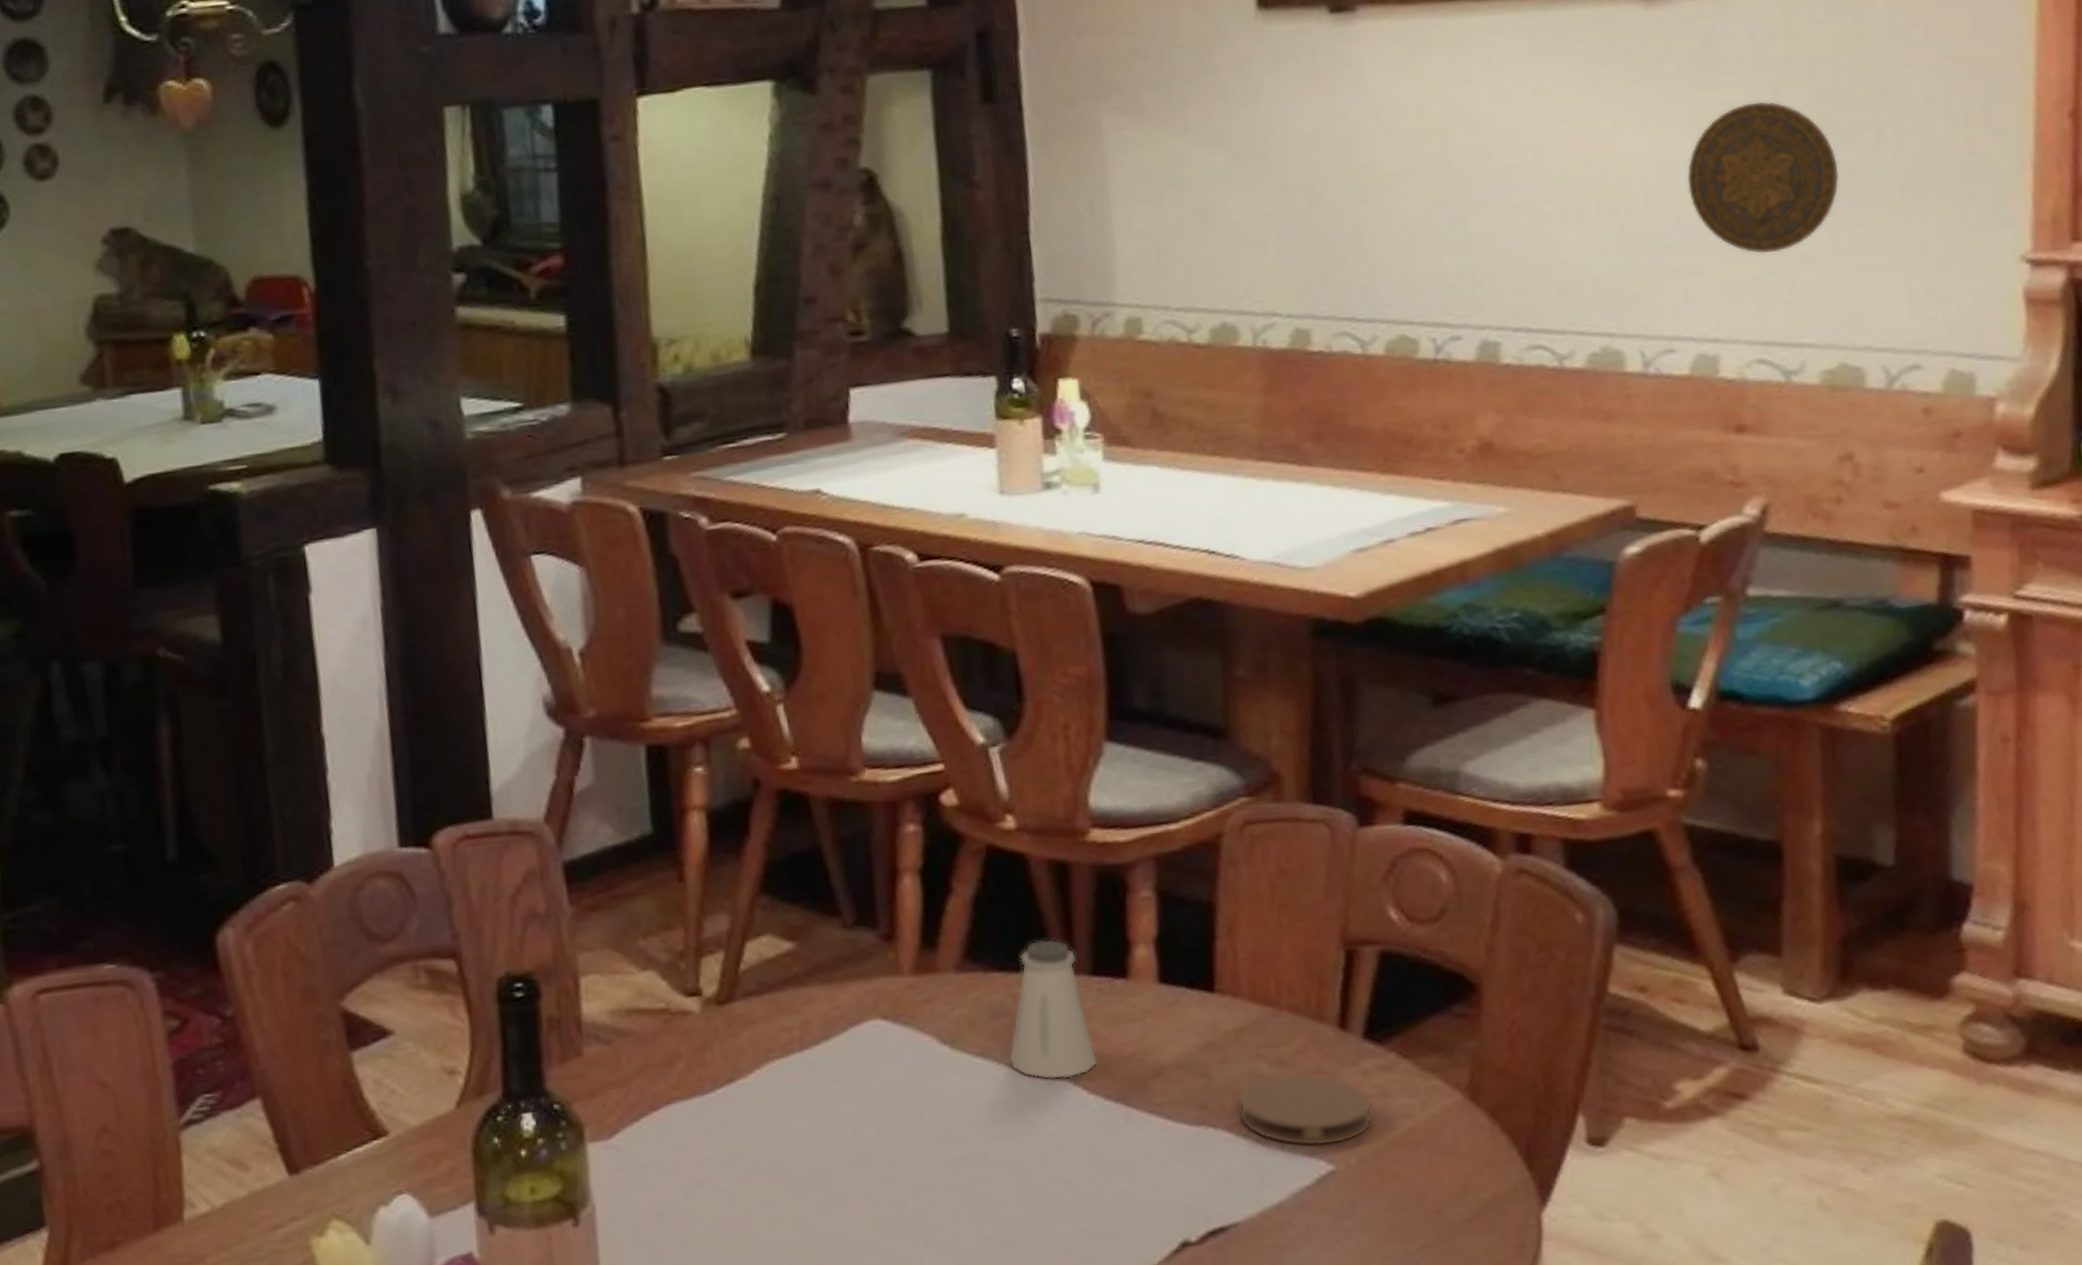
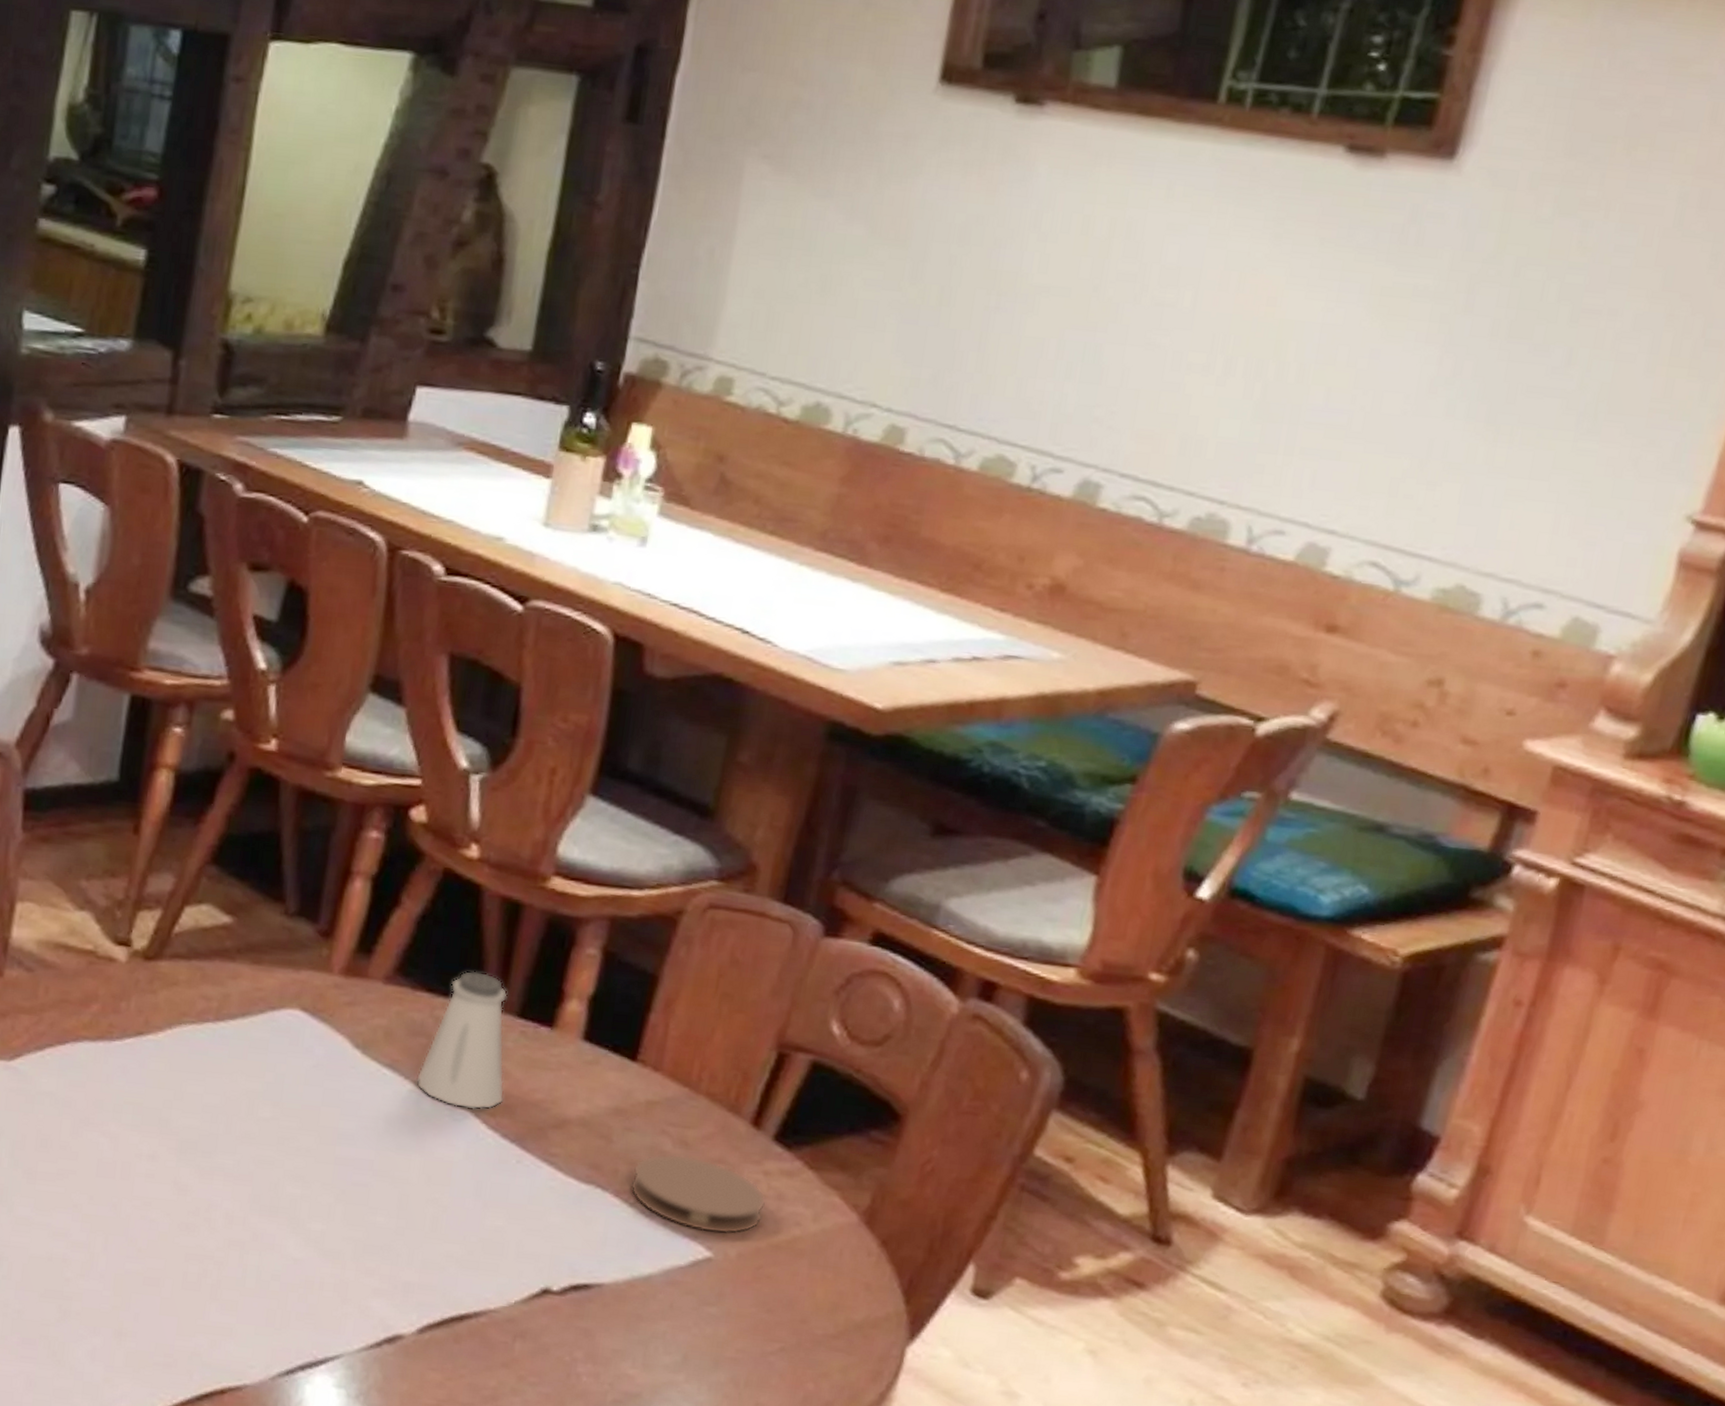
decorative plate: present [1687,101,1840,255] -> none [1346,291,1519,456]

